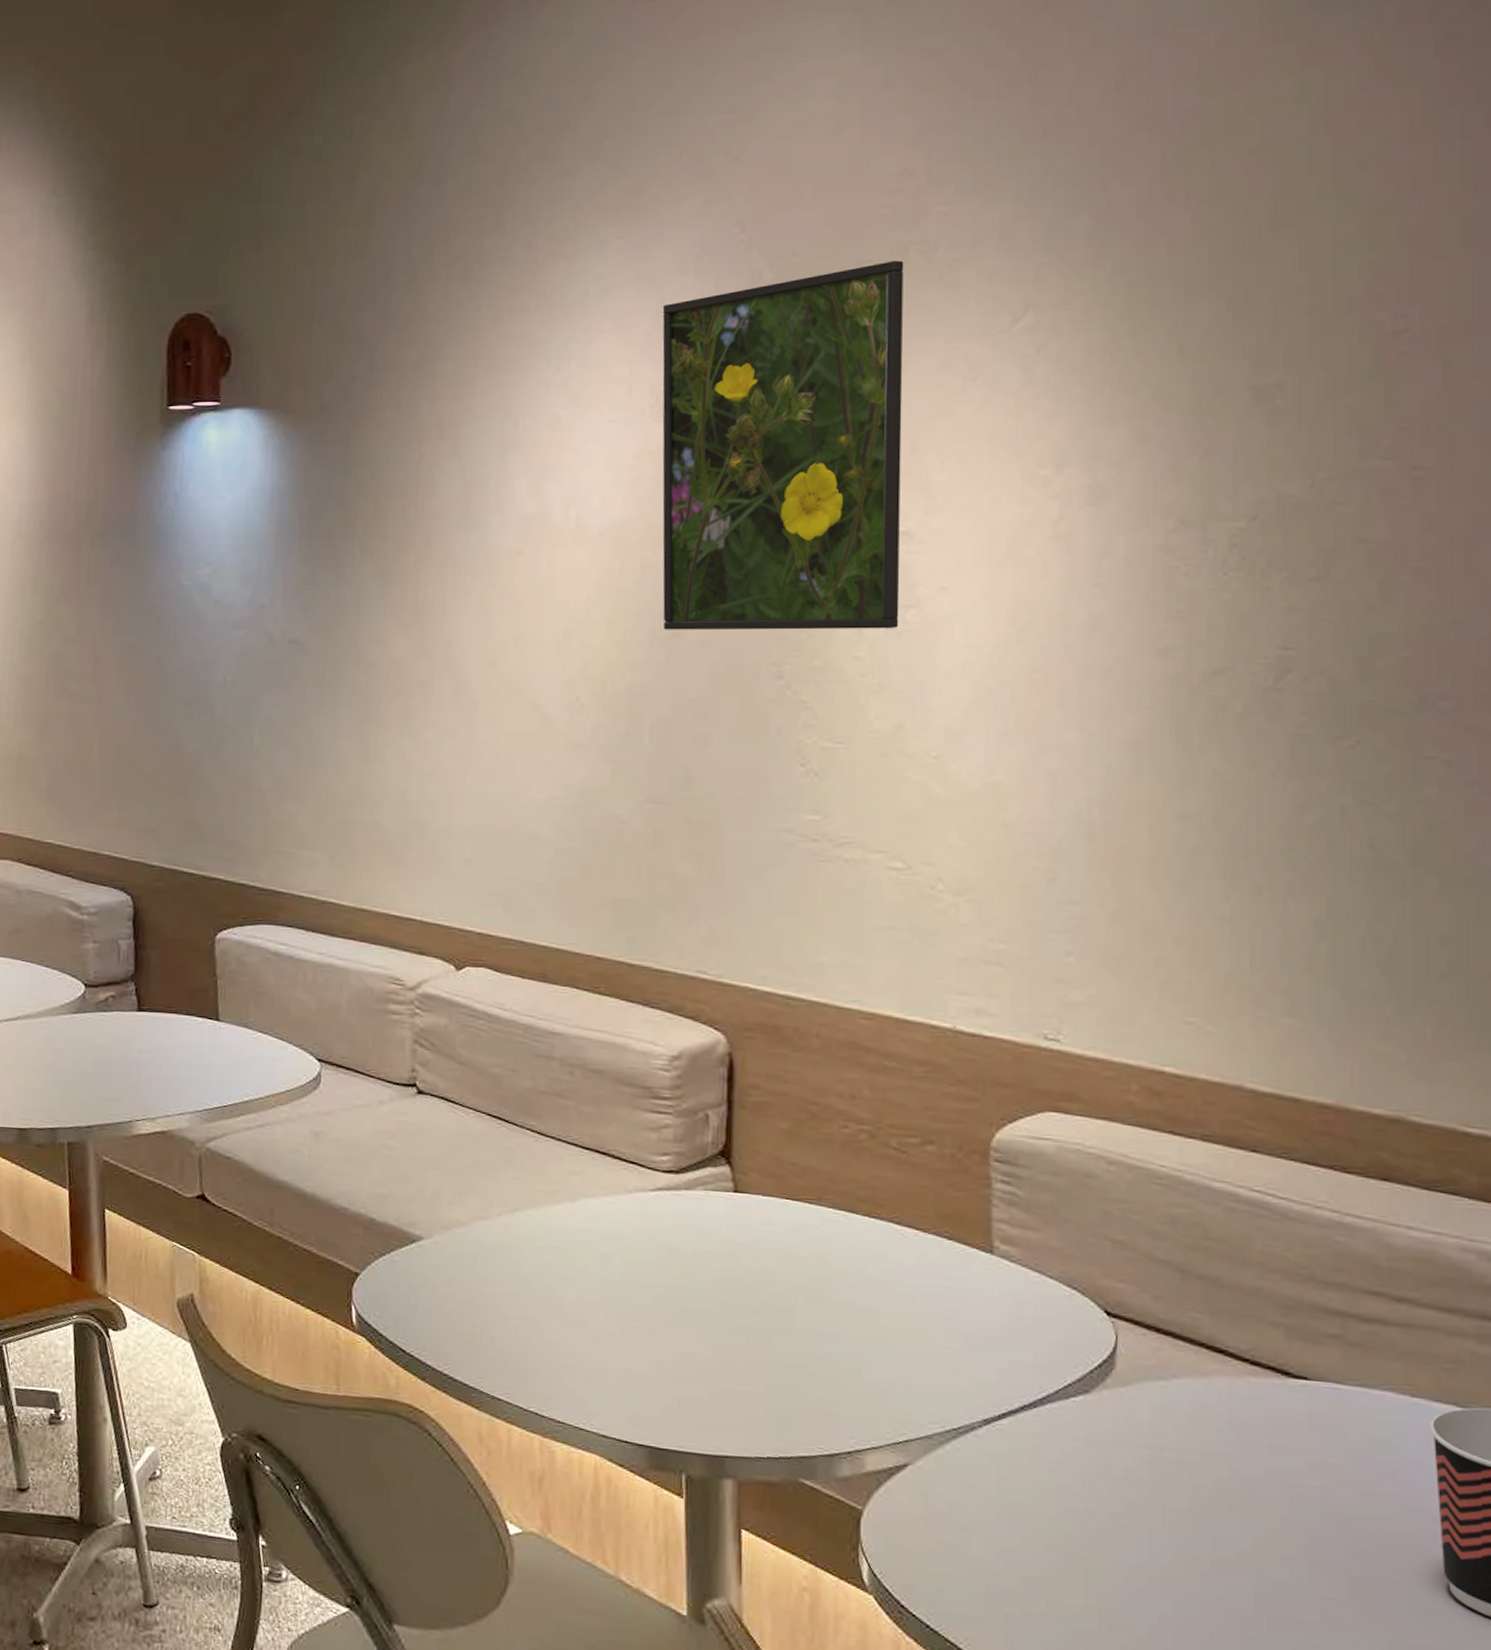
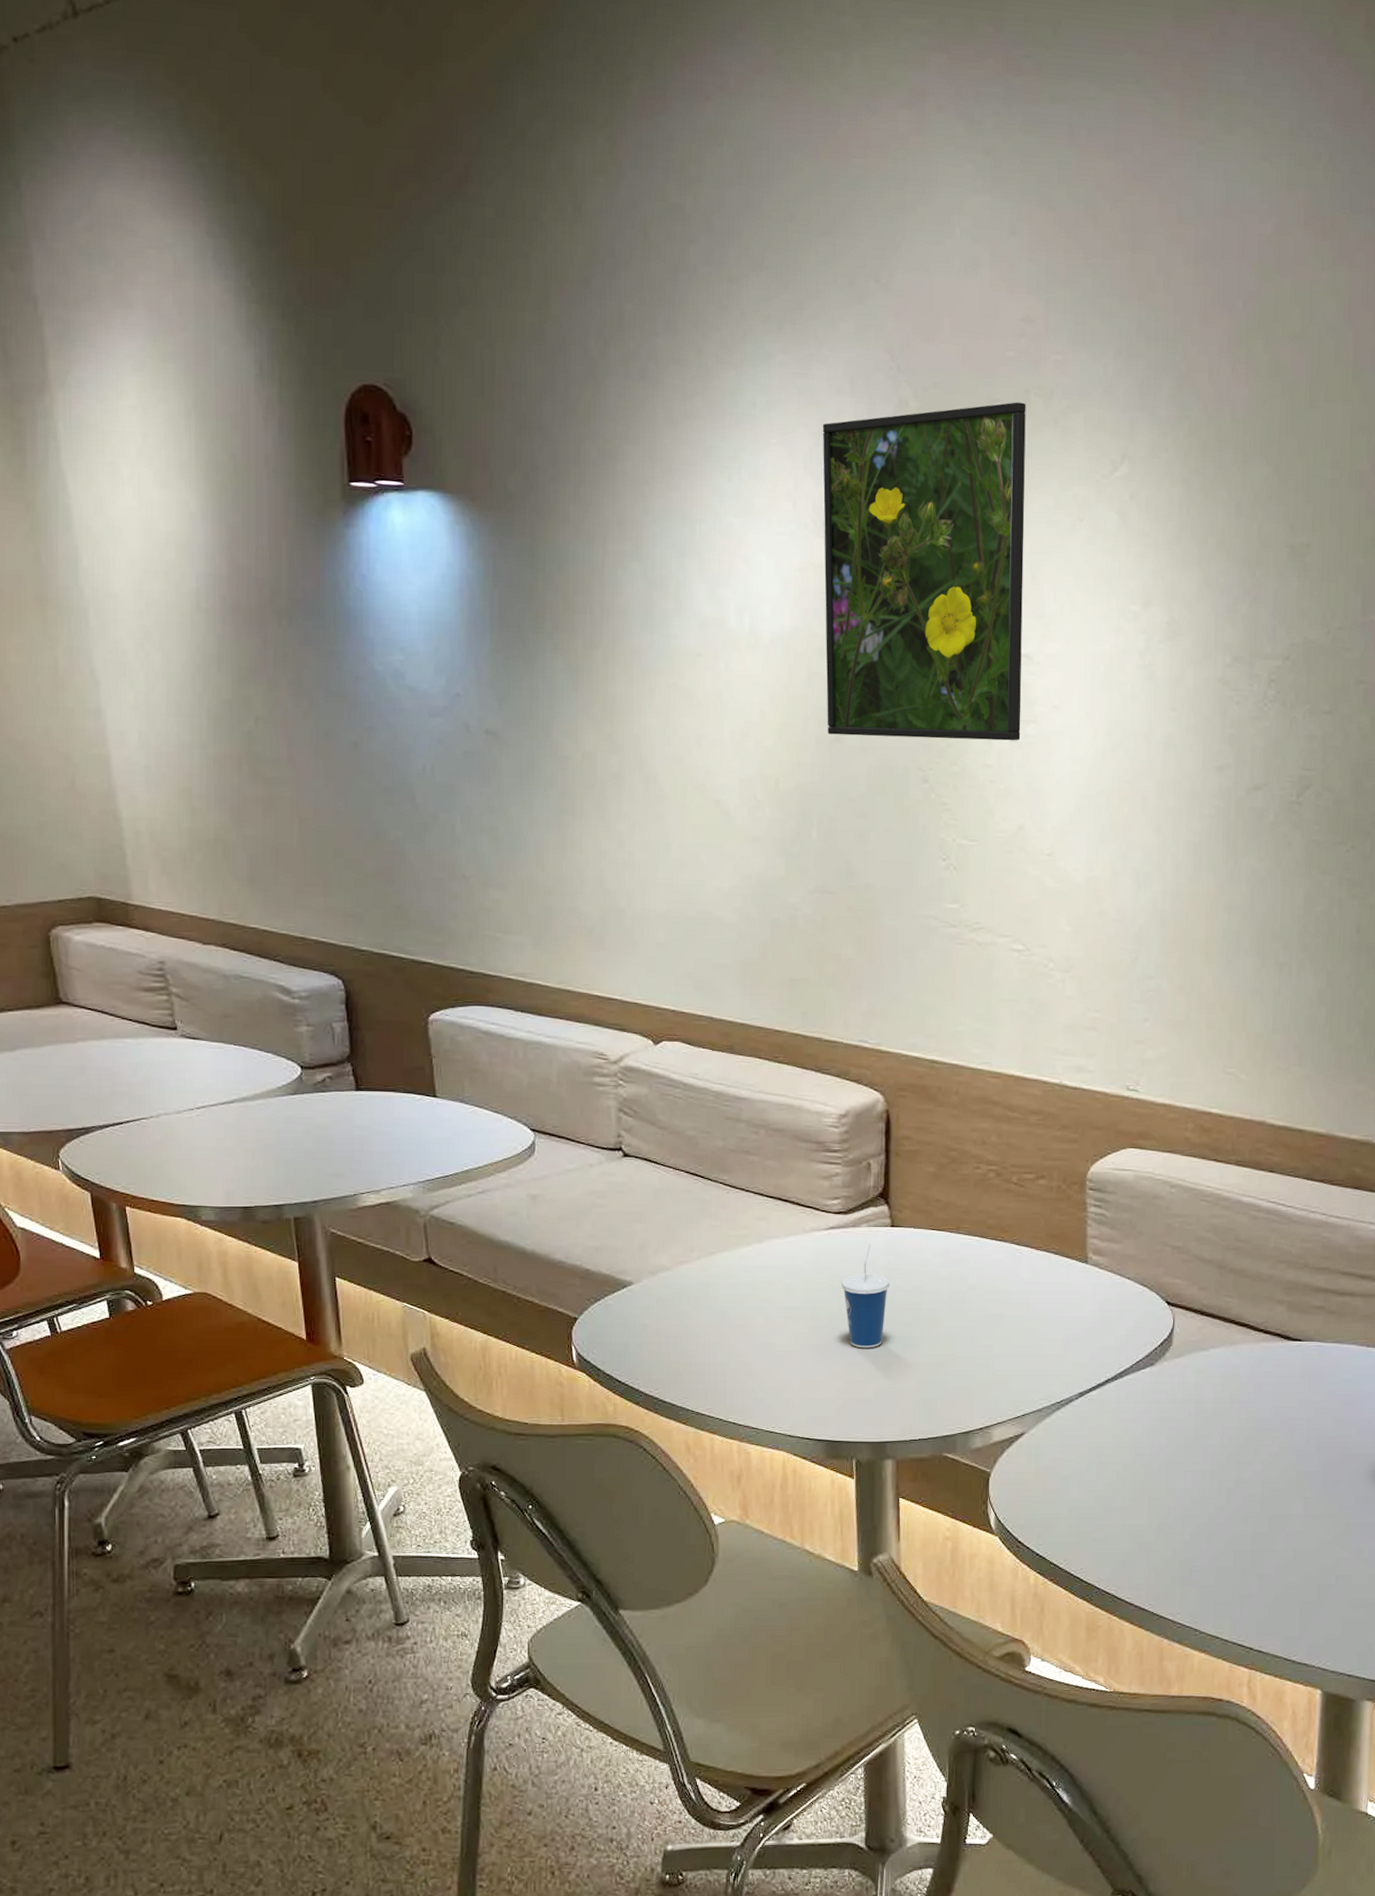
cup: none [671,1210,731,1338] -> present [841,1243,890,1349]

